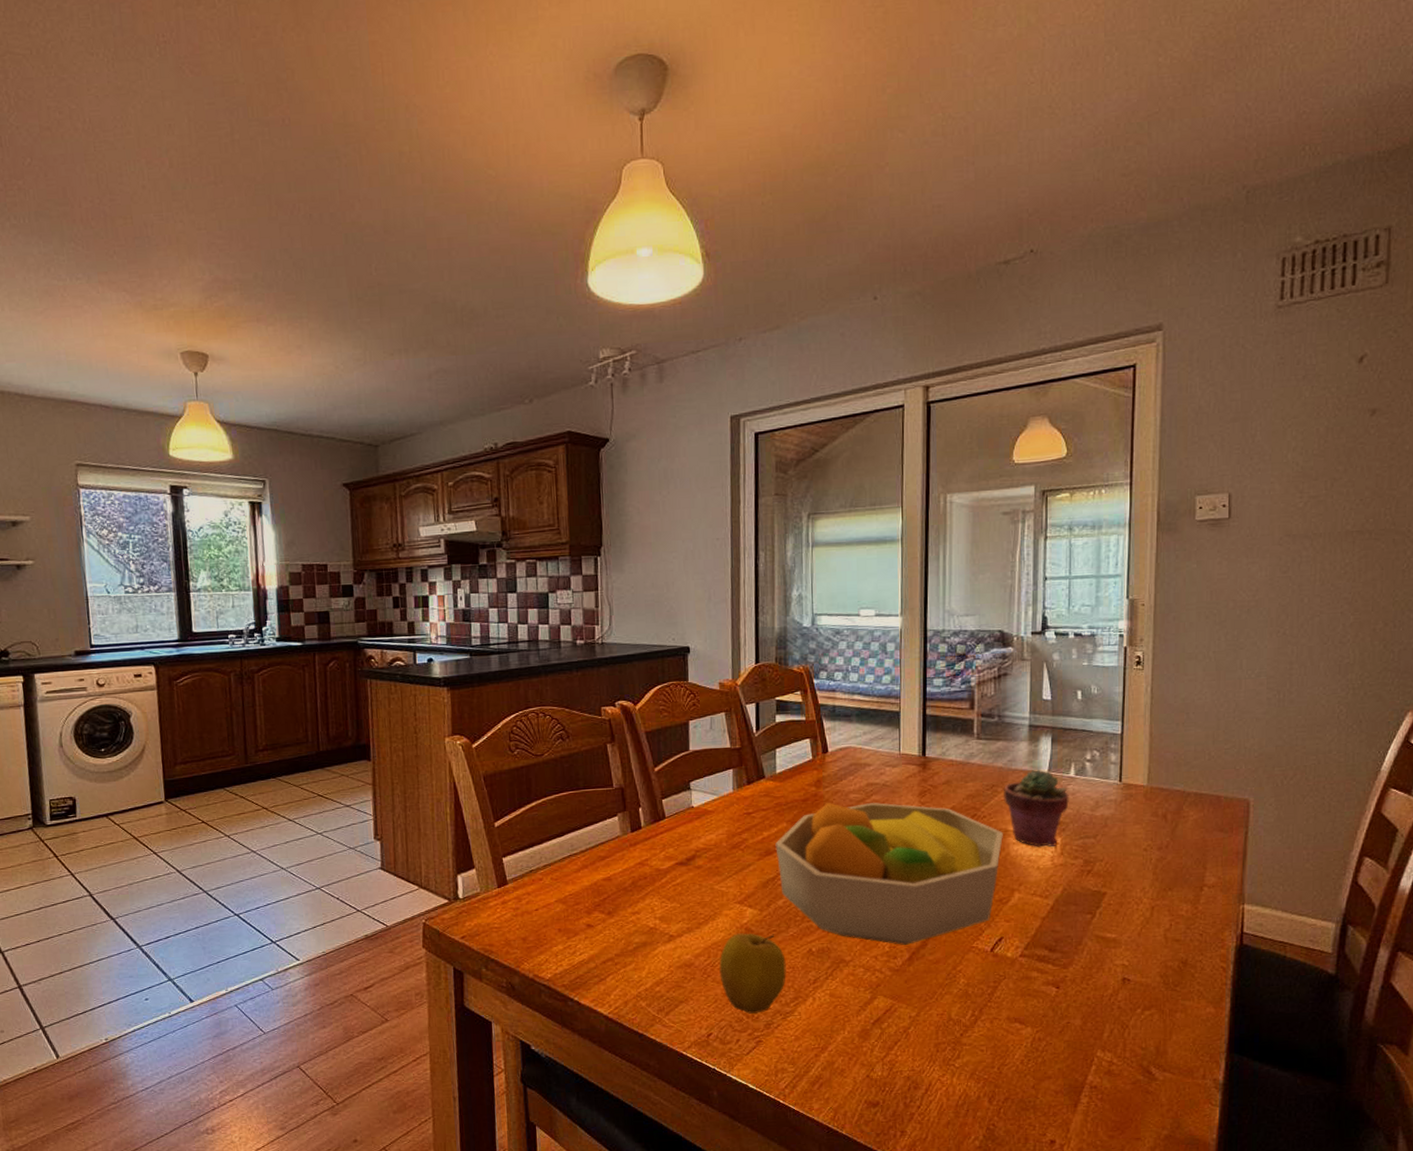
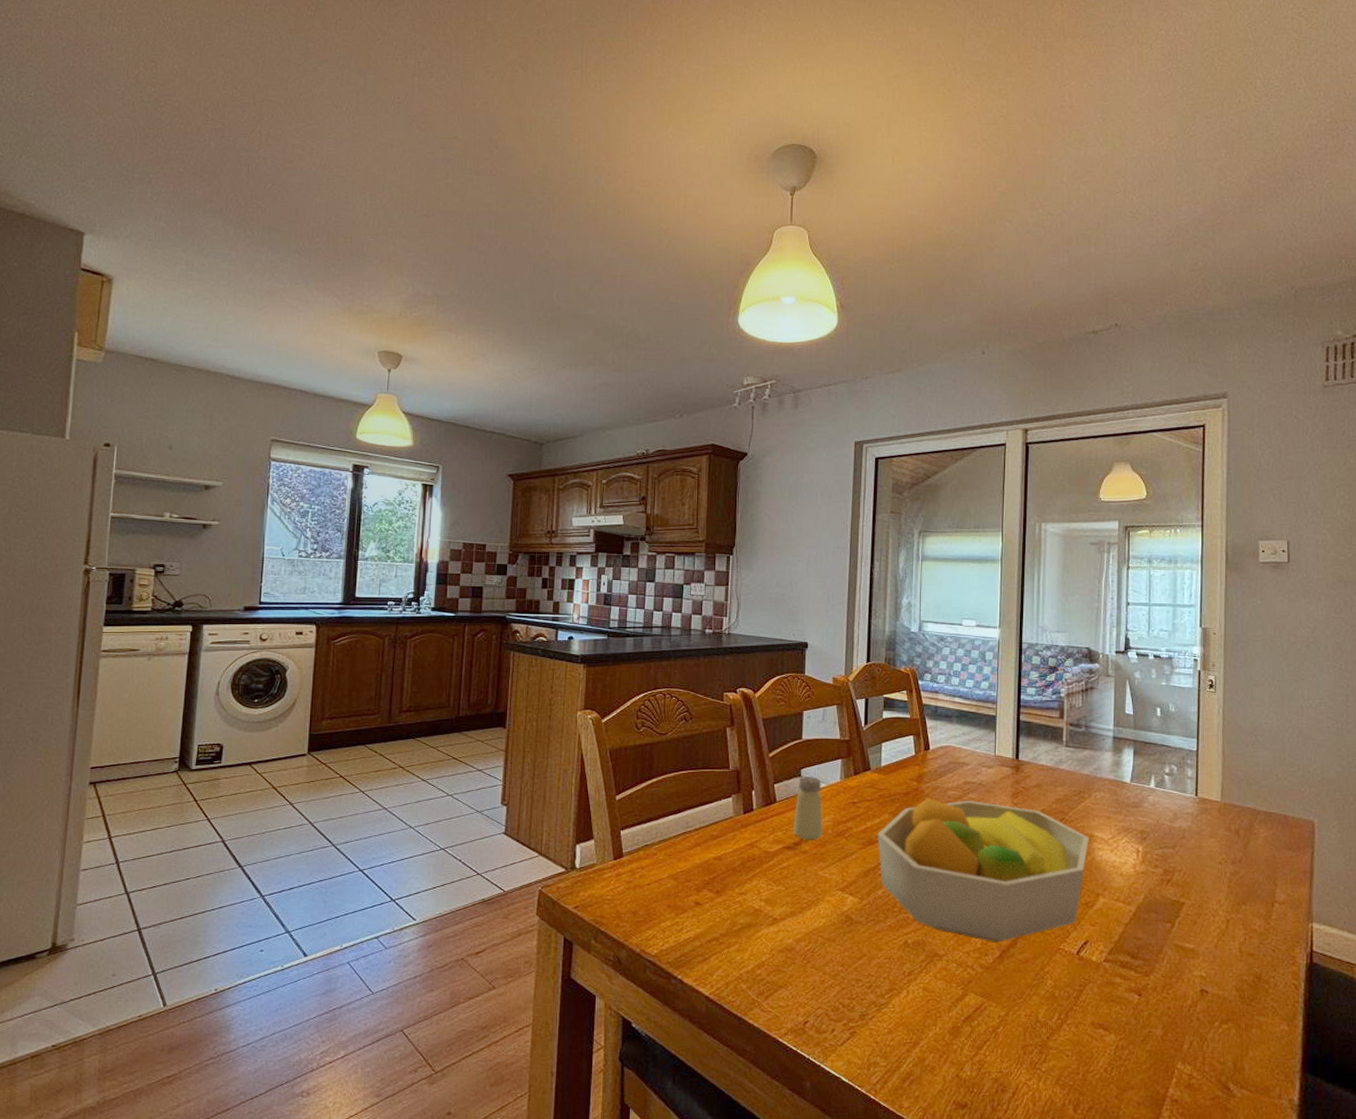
saltshaker: none [685,789,718,855] -> present [793,777,823,841]
apple: present [719,933,786,1014] -> none [819,920,883,1003]
potted succulent: present [1003,770,1069,847] -> none [1089,779,1150,854]

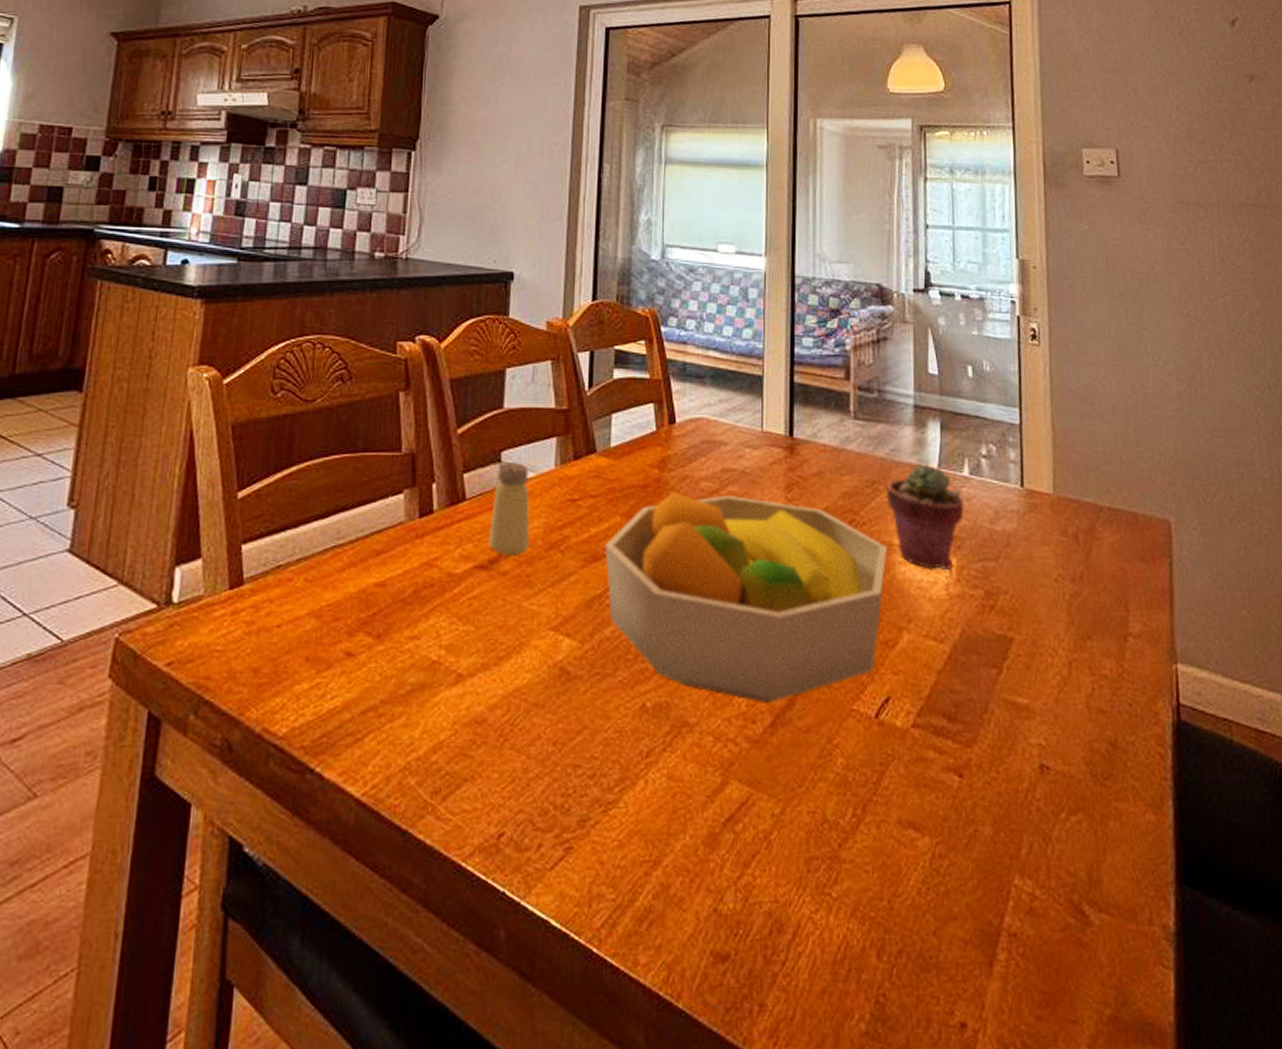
potted succulent: none [1089,779,1150,854] -> present [885,464,964,569]

